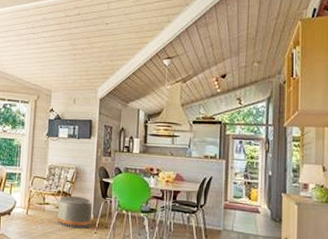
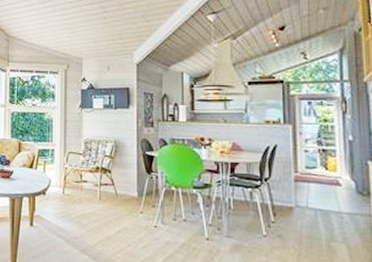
pouf: present [57,196,93,229] -> none [97,172,137,209]

